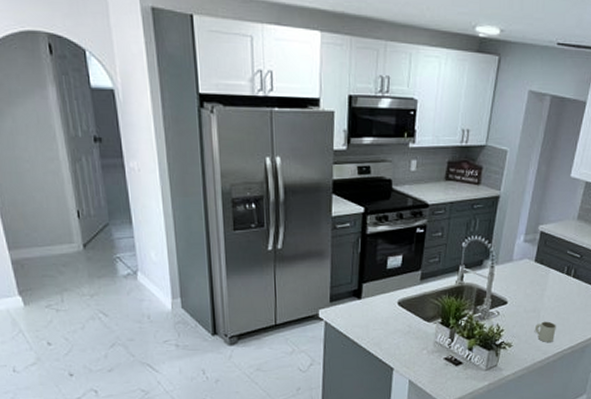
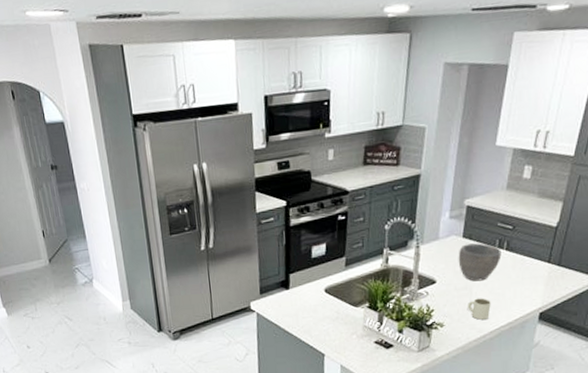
bowl: none [529,268,569,305] -> present [458,243,502,282]

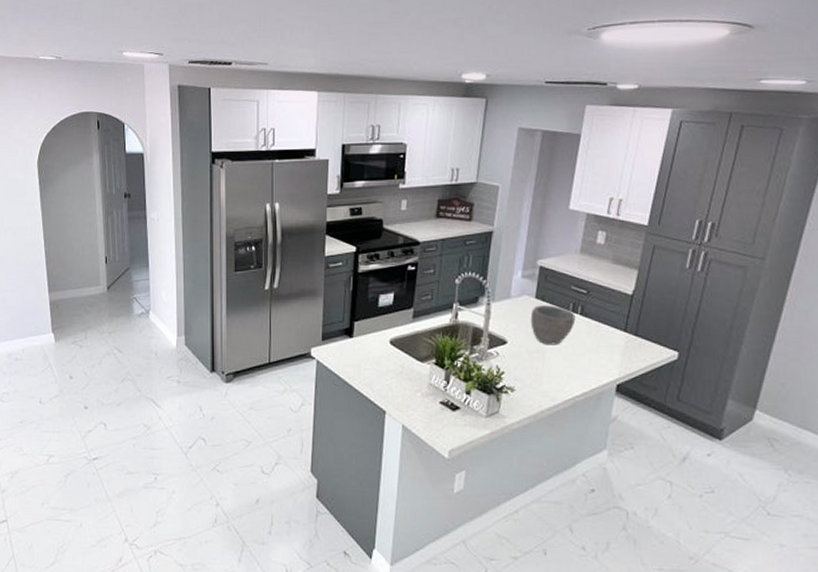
mug: present [468,298,491,320] -> none [540,363,565,387]

